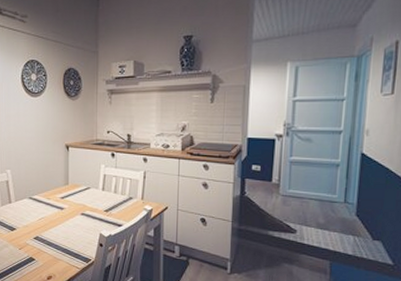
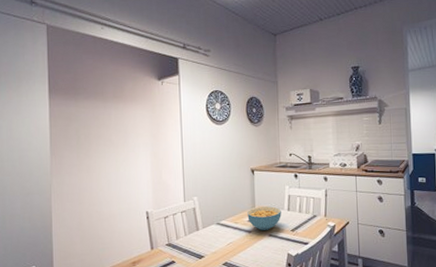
cereal bowl: none [60,184,95,208] -> present [247,206,281,230]

